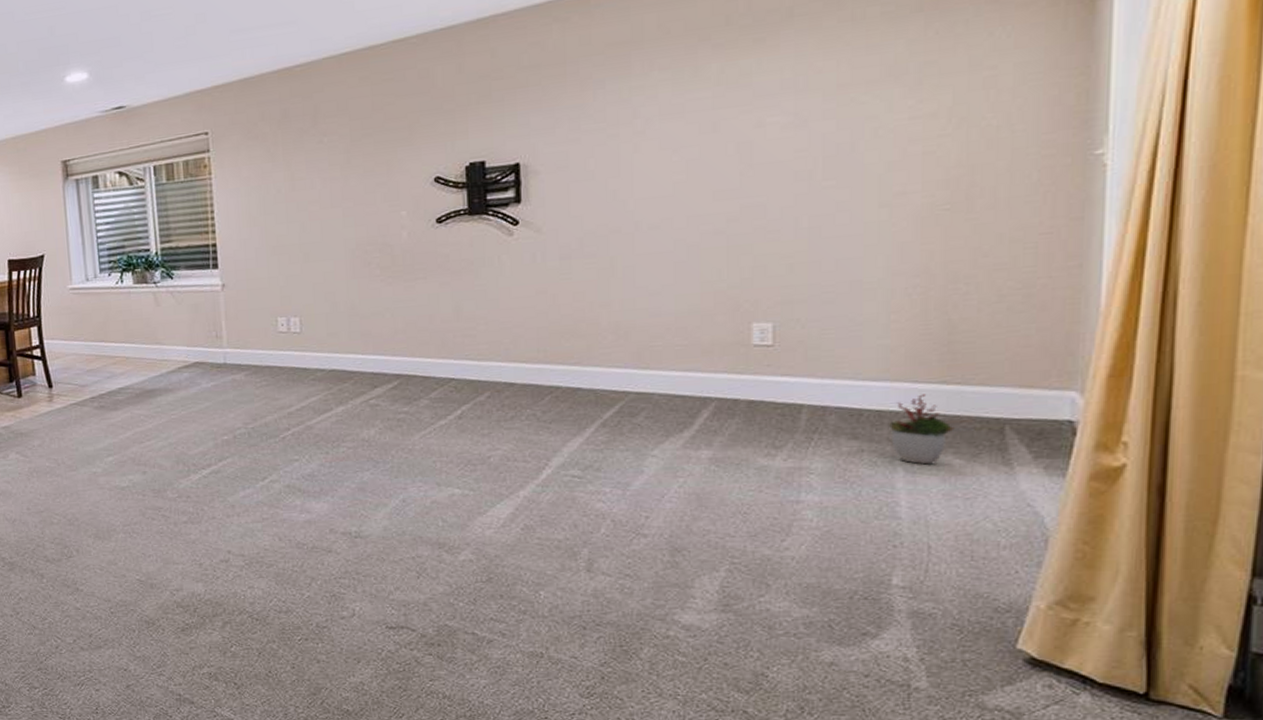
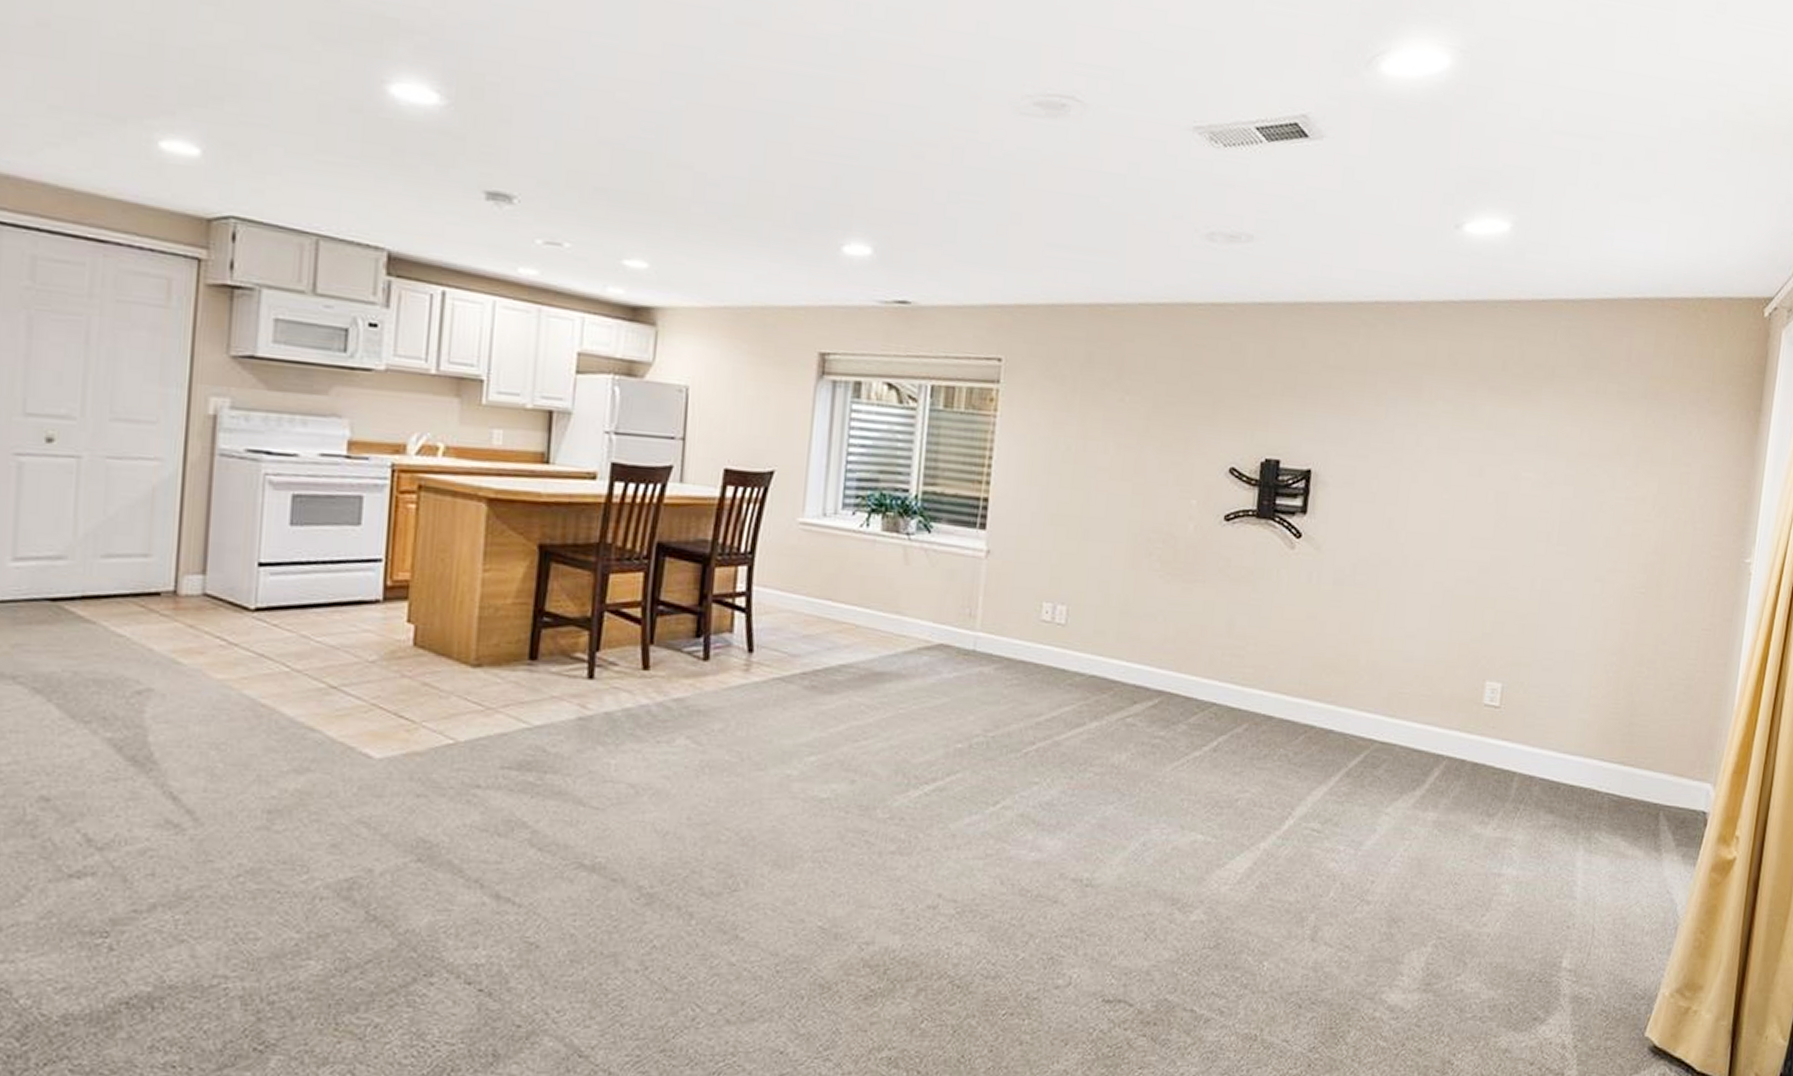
decorative plant: present [889,394,954,465] -> none [1577,773,1625,845]

